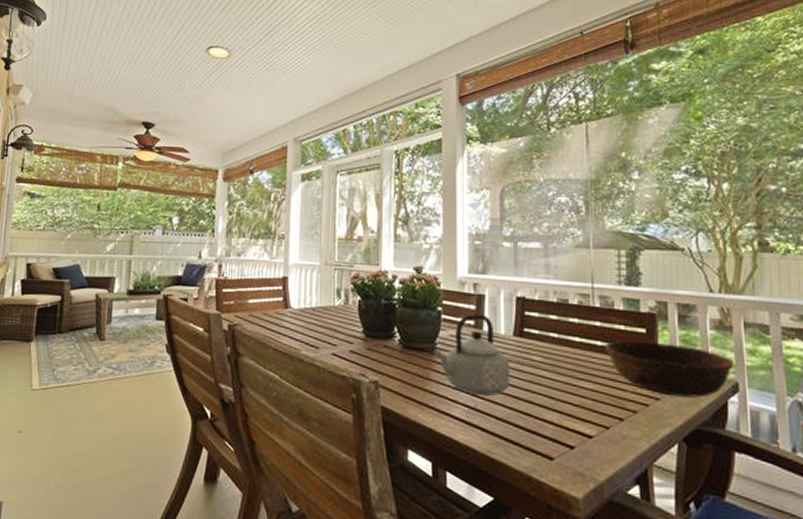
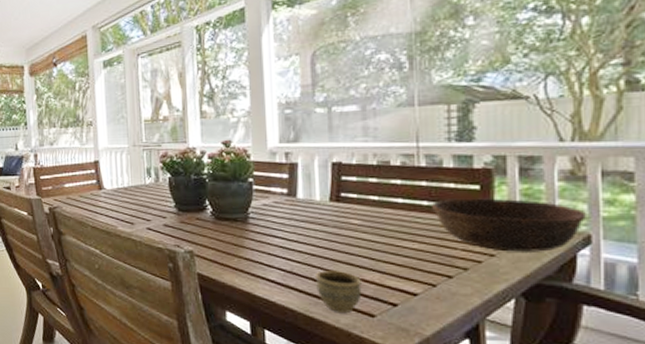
teapot: present [433,314,510,397] -> none [246,183,328,261]
cup: none [499,408,541,454] -> present [316,271,362,313]

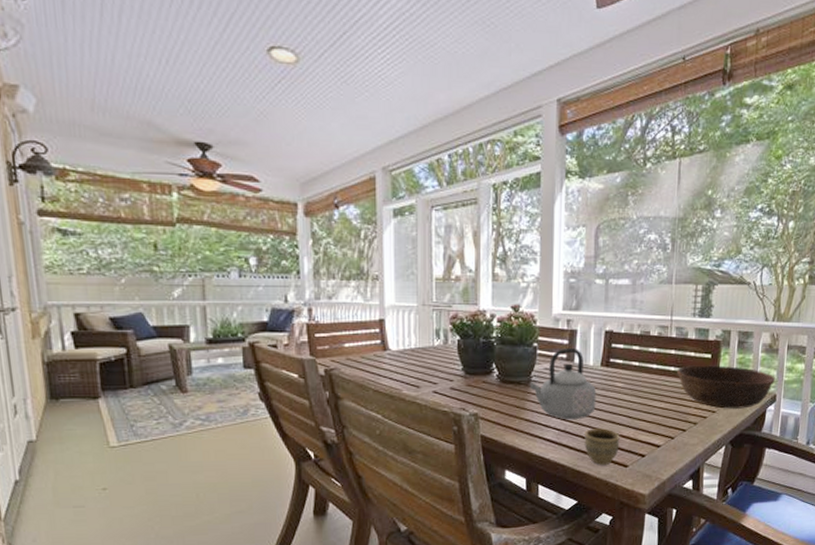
teapot: none [246,183,328,261] -> present [529,349,597,420]

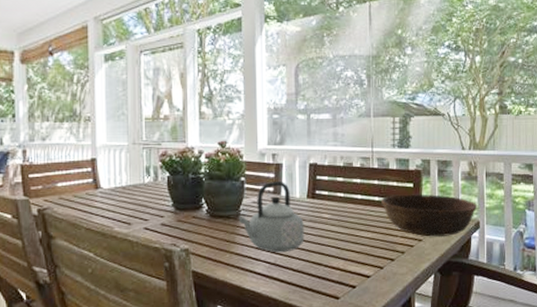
cup: present [584,428,620,465] -> none [295,260,330,298]

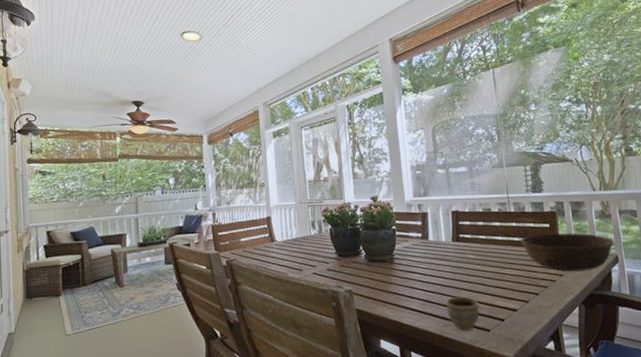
teapot: present [238,182,304,253] -> none [392,228,453,291]
cup: none [295,260,330,298] -> present [446,296,480,331]

